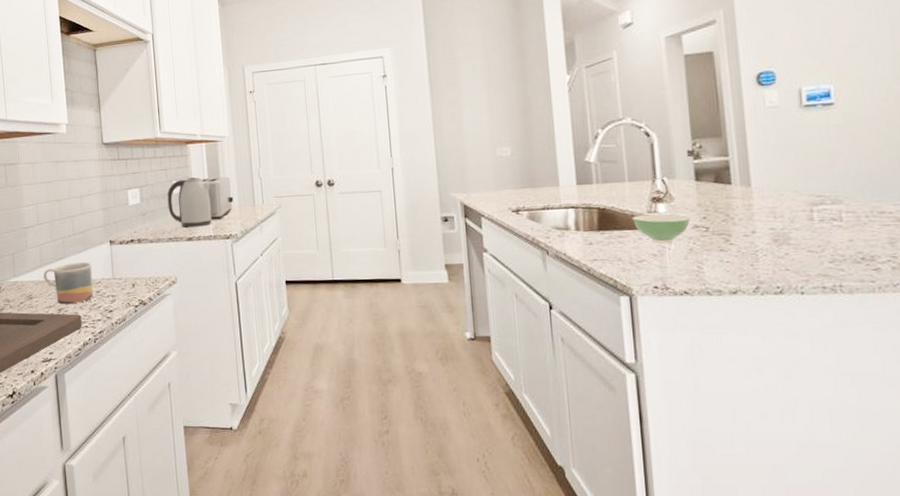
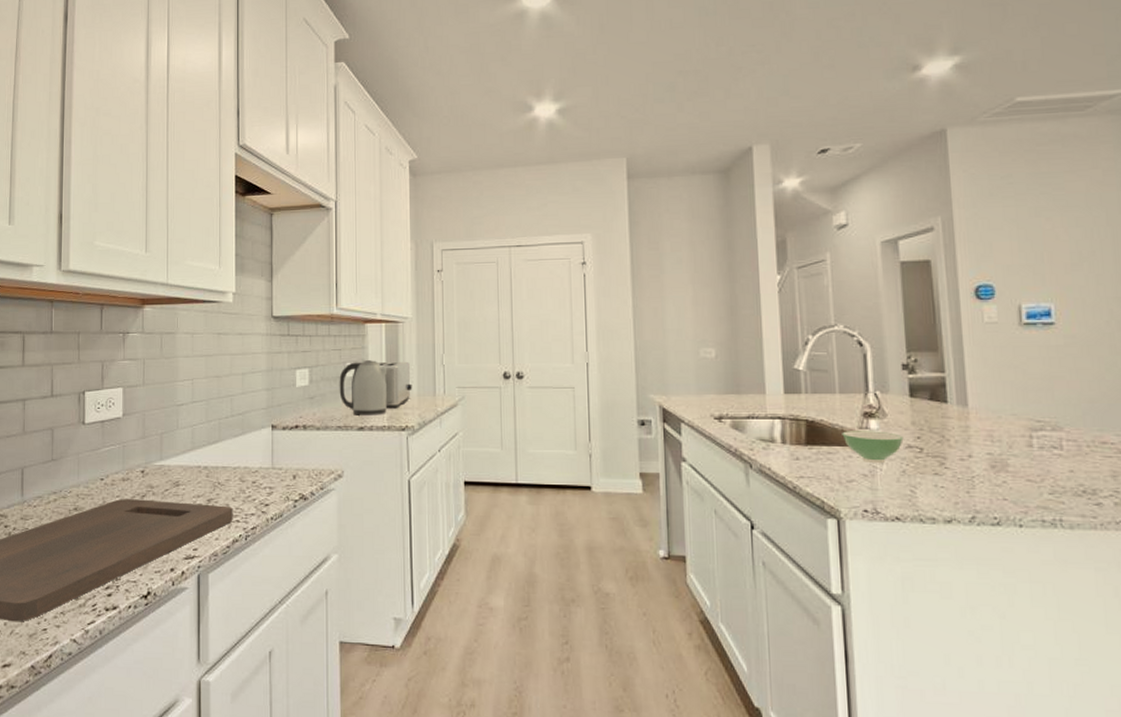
mug: present [43,262,93,305] -> none [193,448,249,495]

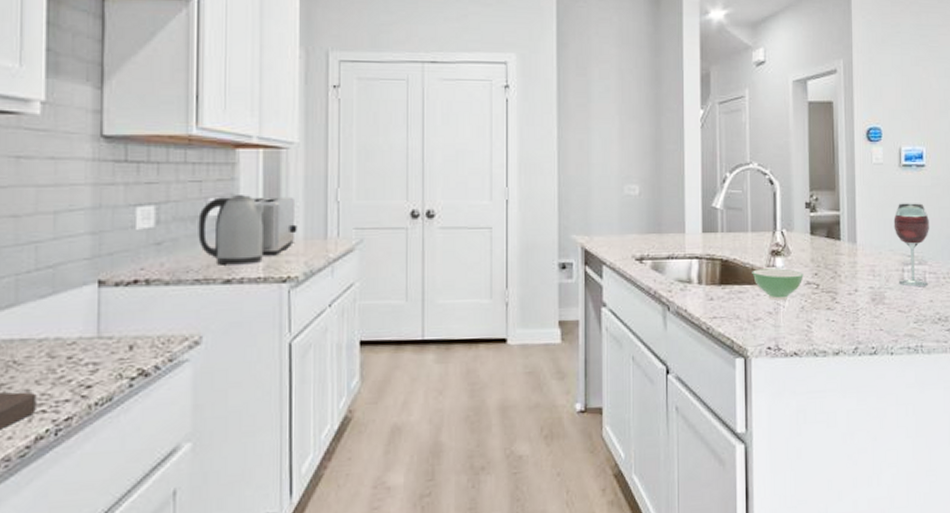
wineglass: none [1015,364,1067,454] -> present [893,203,929,287]

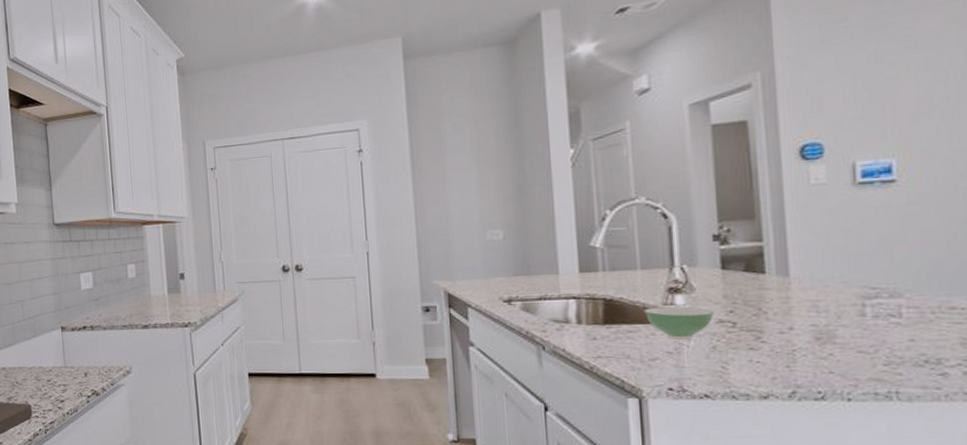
kettle: present [198,195,265,265] -> none [121,260,169,314]
toaster: present [253,196,297,256] -> none [158,260,193,307]
wineglass: present [893,203,929,287] -> none [846,225,907,324]

